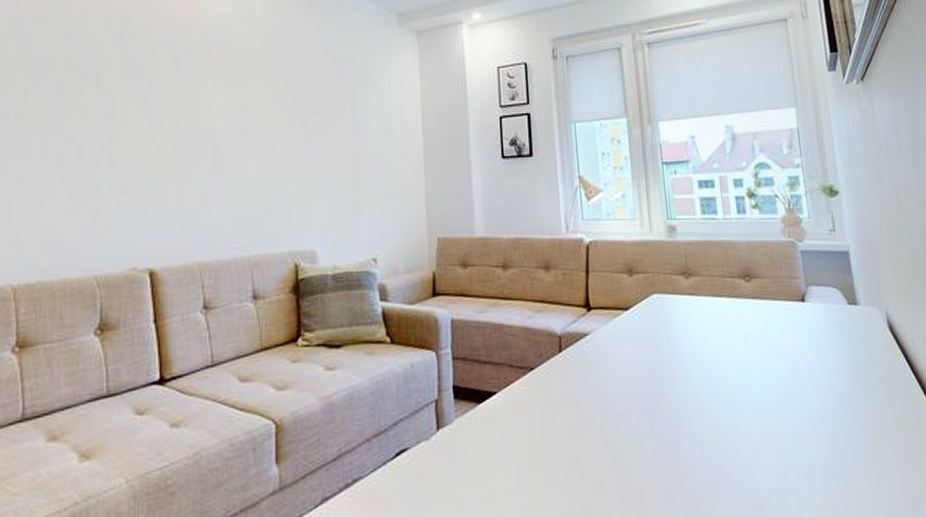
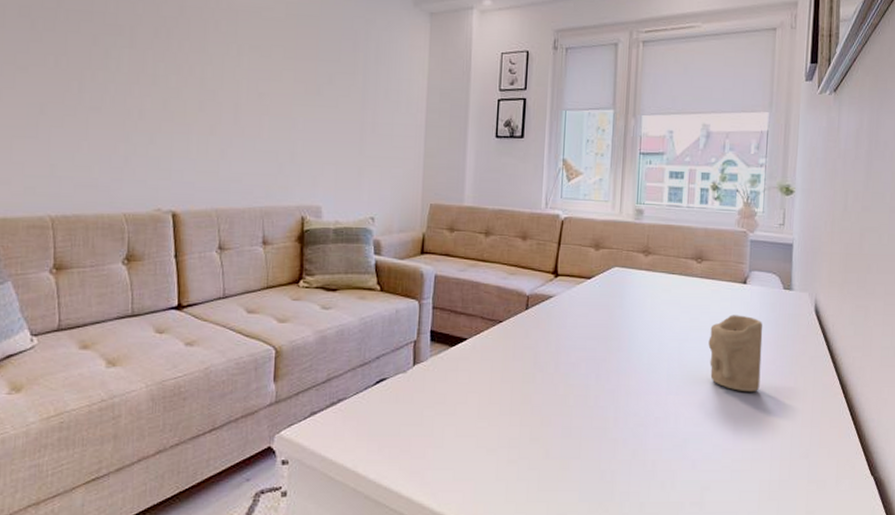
candle: none [773,339,843,432] -> present [708,315,763,392]

